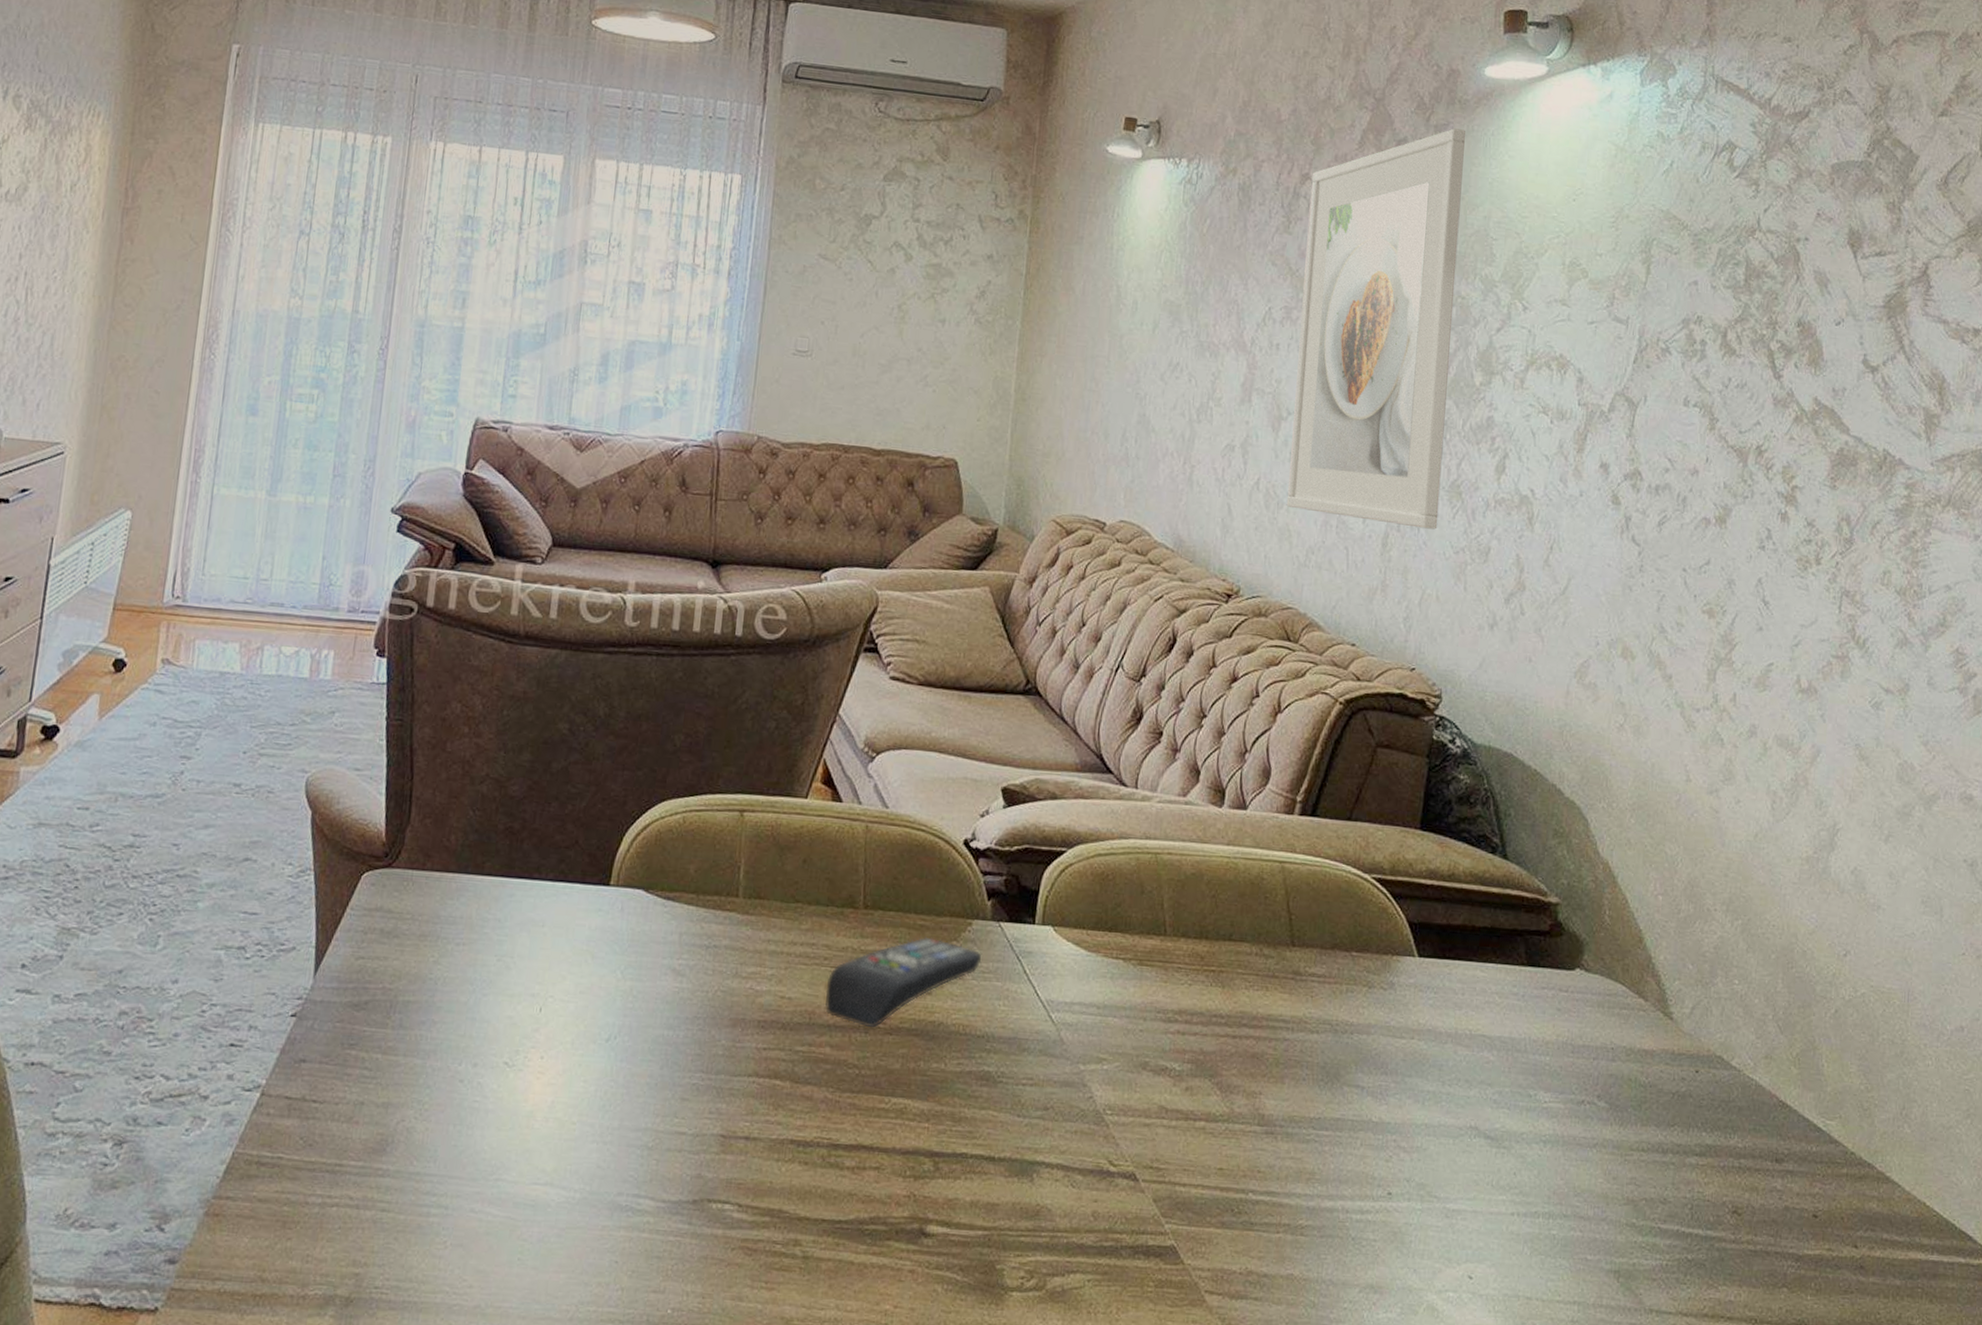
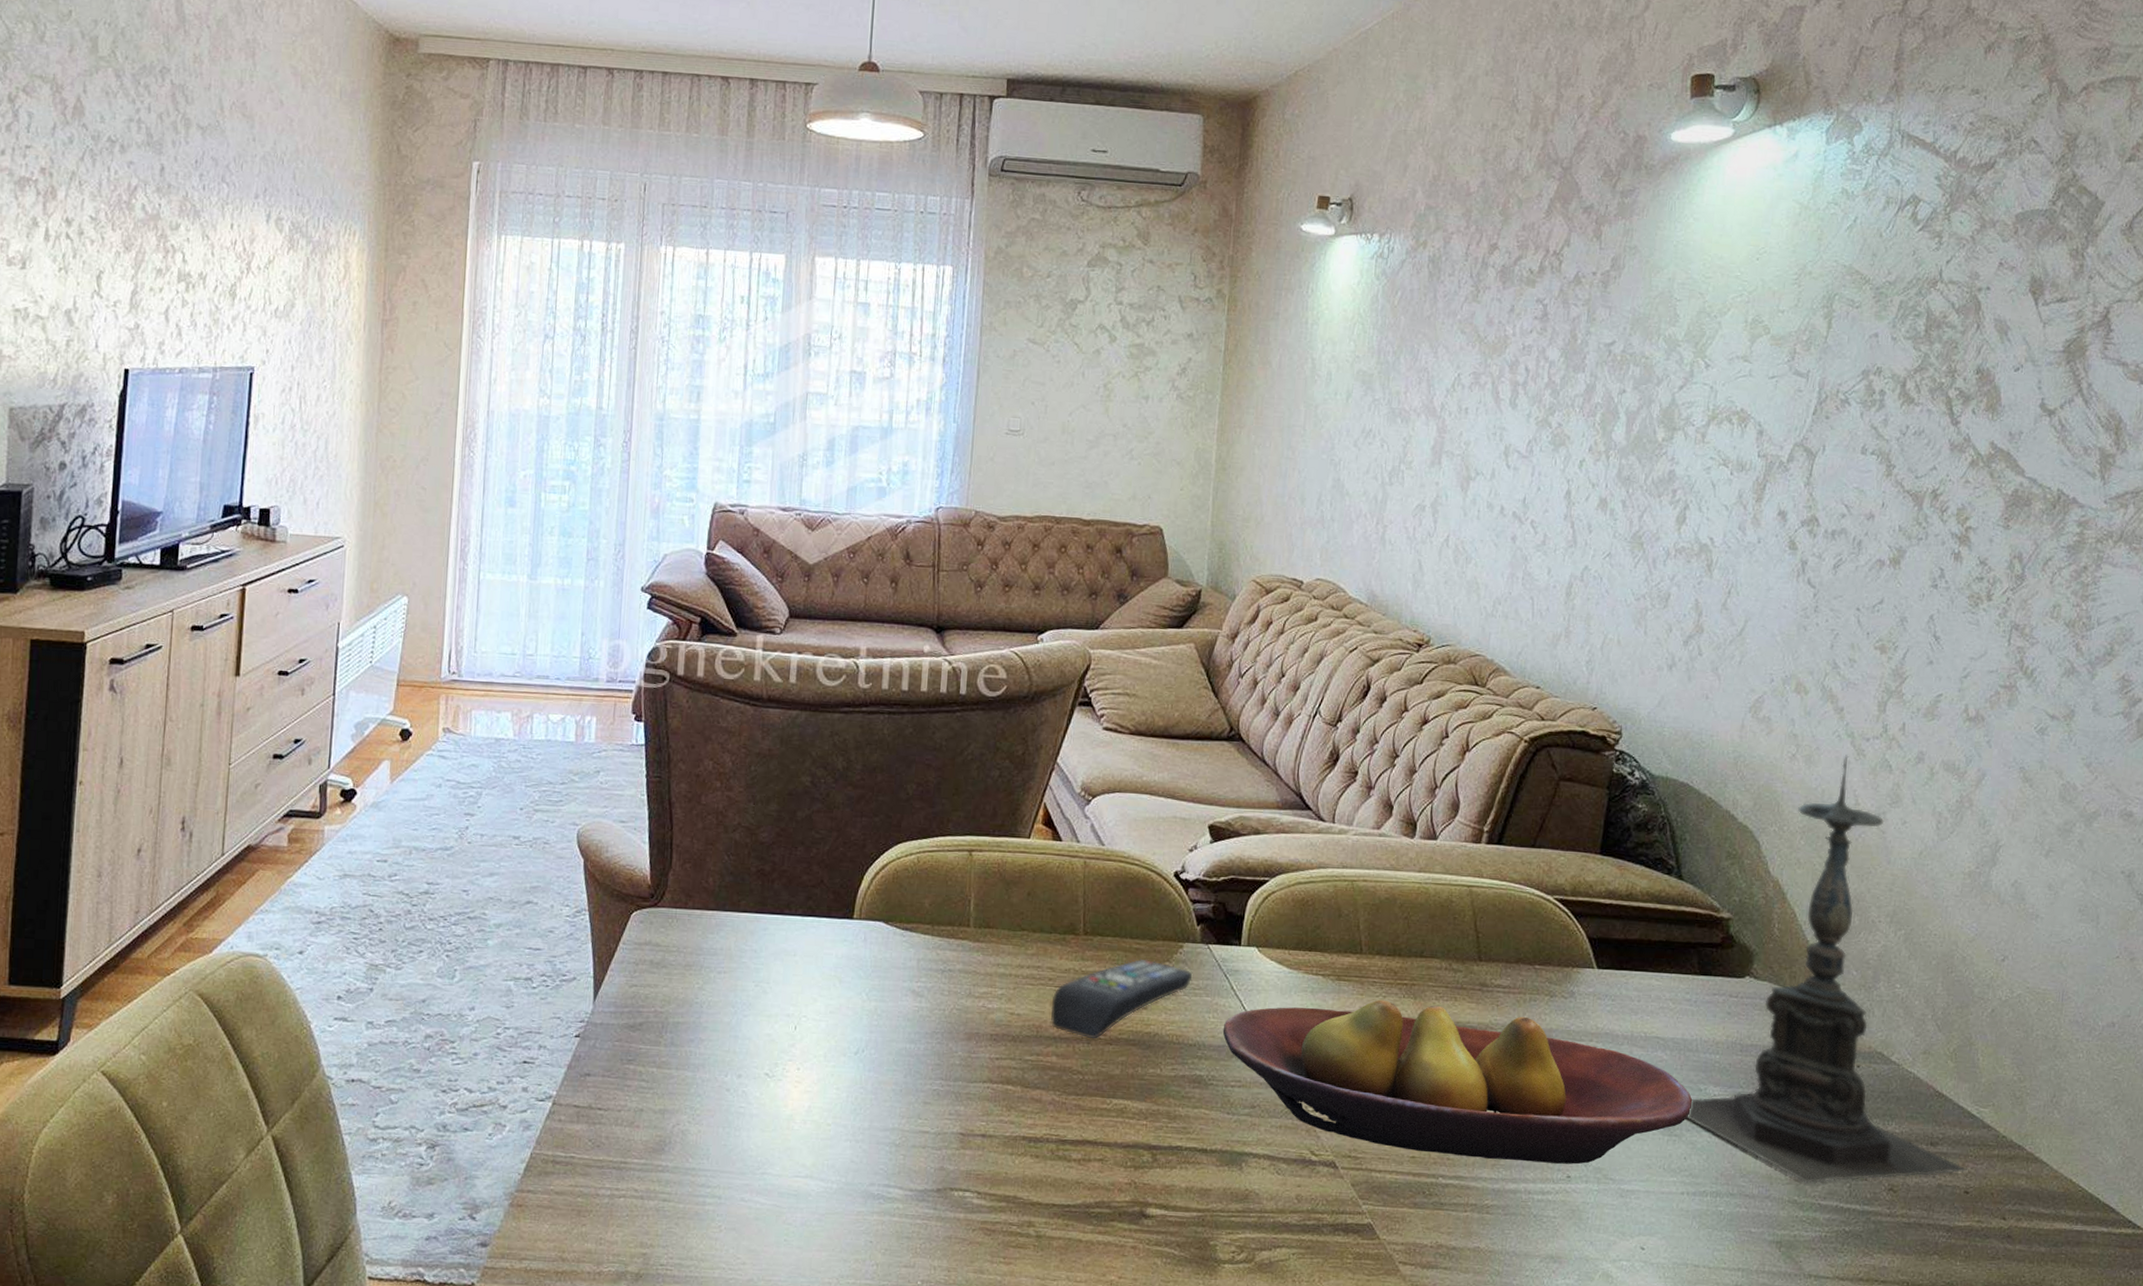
fruit bowl: none [1014,987,1522,1180] -> present [1222,999,1693,1165]
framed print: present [1286,128,1465,530] -> none [1474,194,1651,578]
candle holder: none [1516,726,1816,1205] -> present [1687,755,1968,1184]

